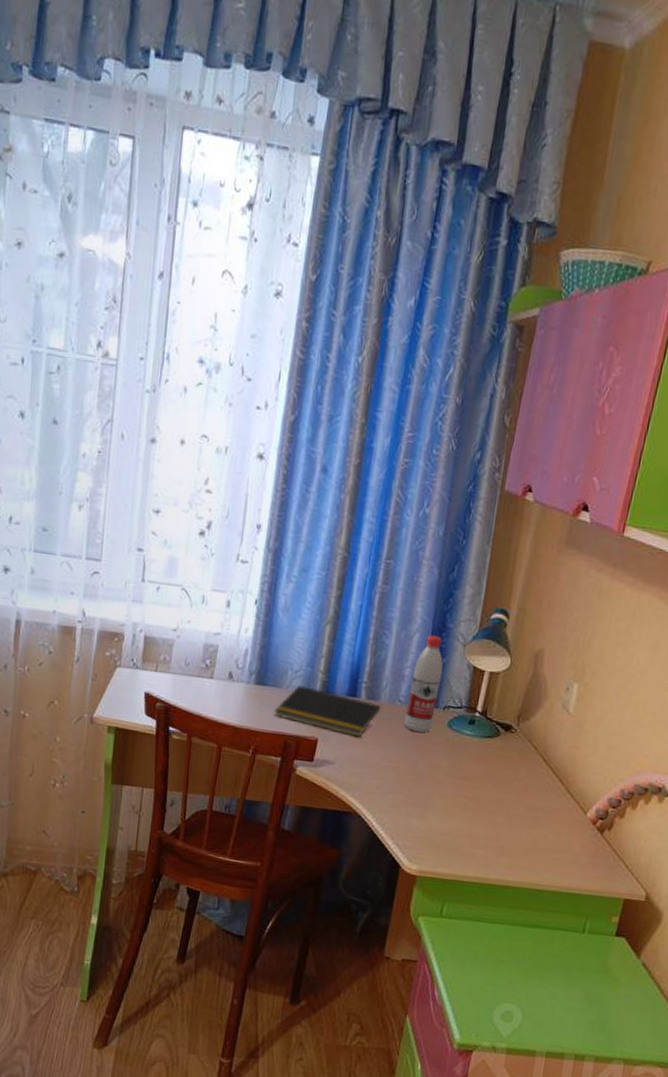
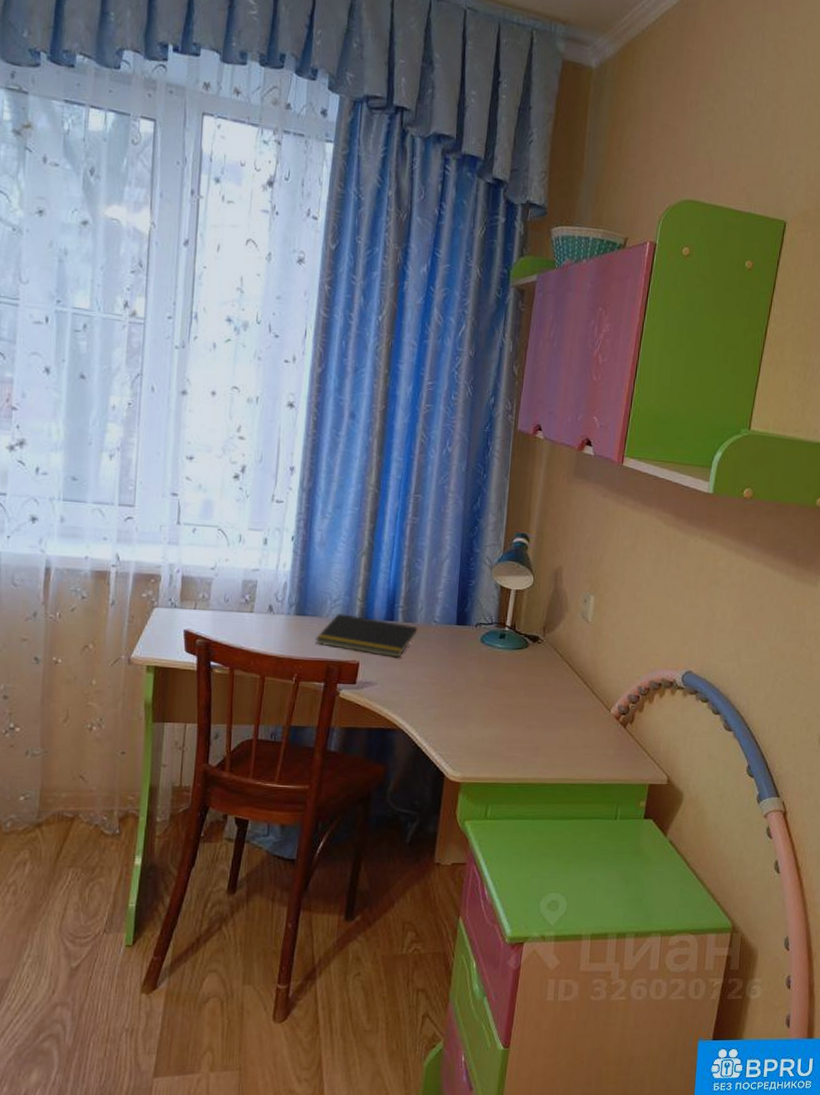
water bottle: present [404,635,443,733] -> none [440,560,473,650]

